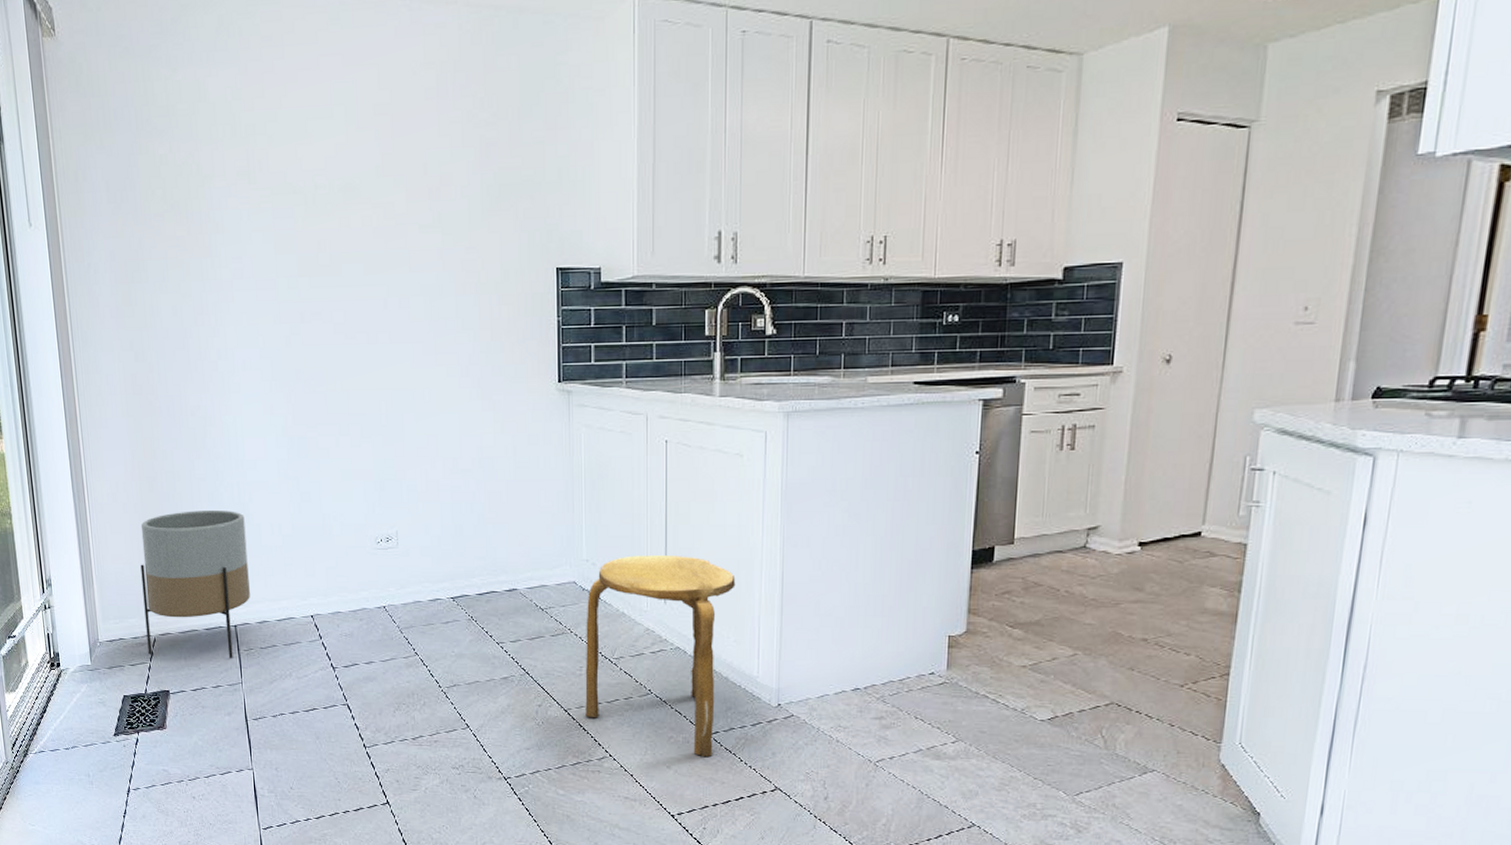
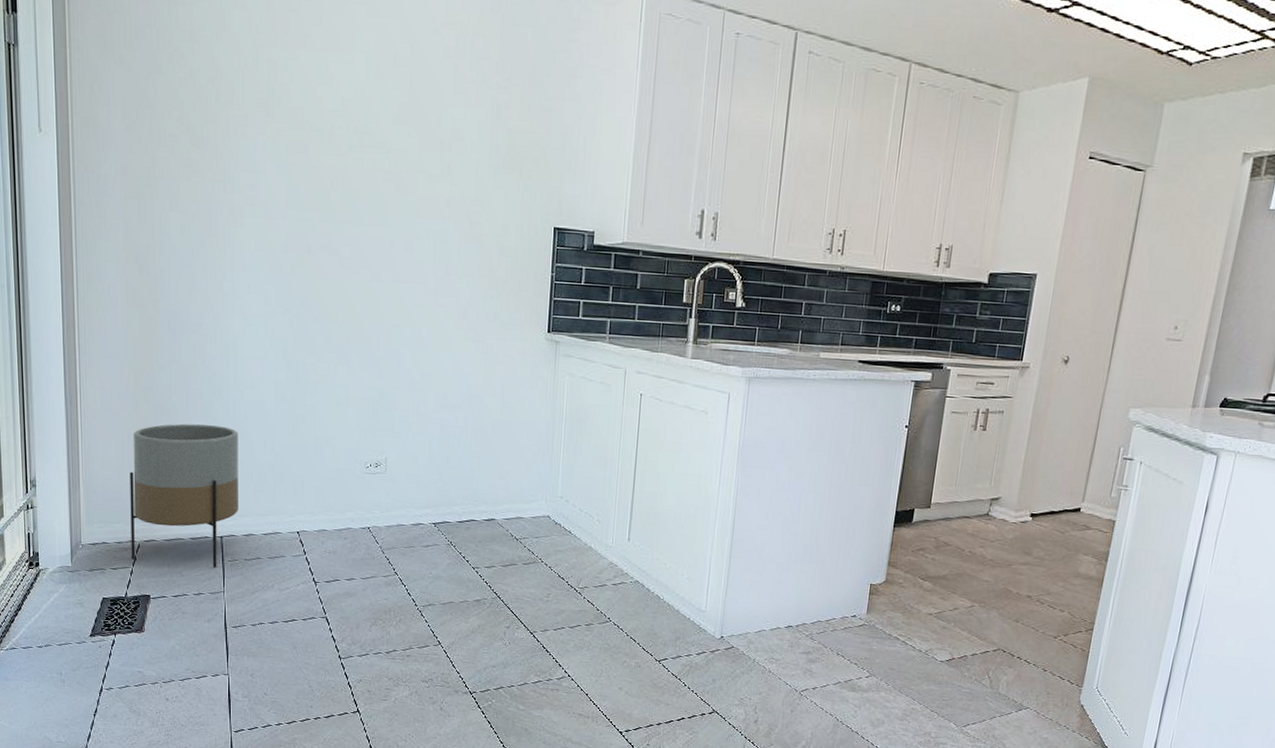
stool: present [585,555,736,757] -> none [549,495,693,681]

